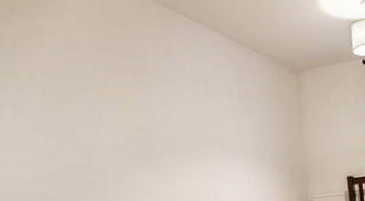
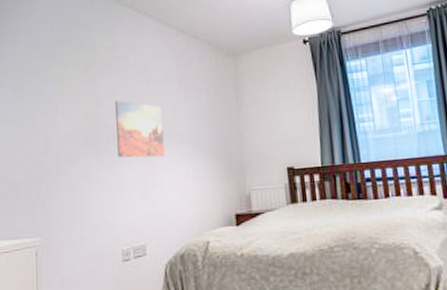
wall art: none [170,111,226,169] -> present [115,100,165,158]

